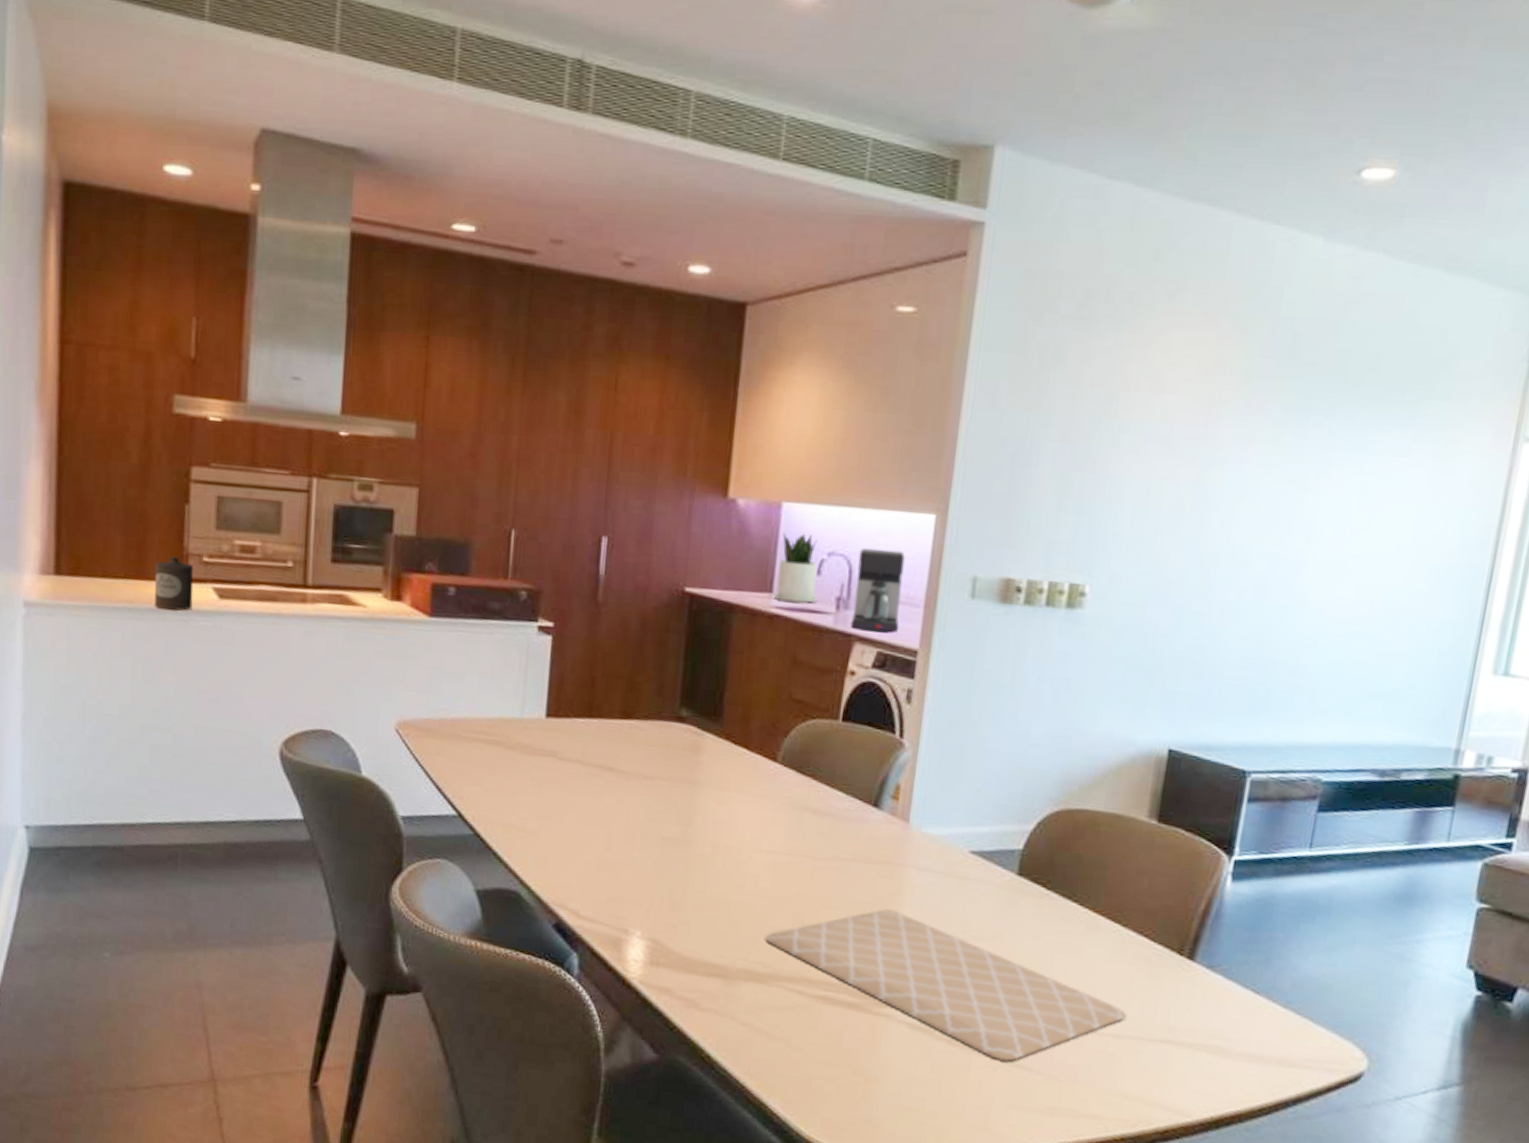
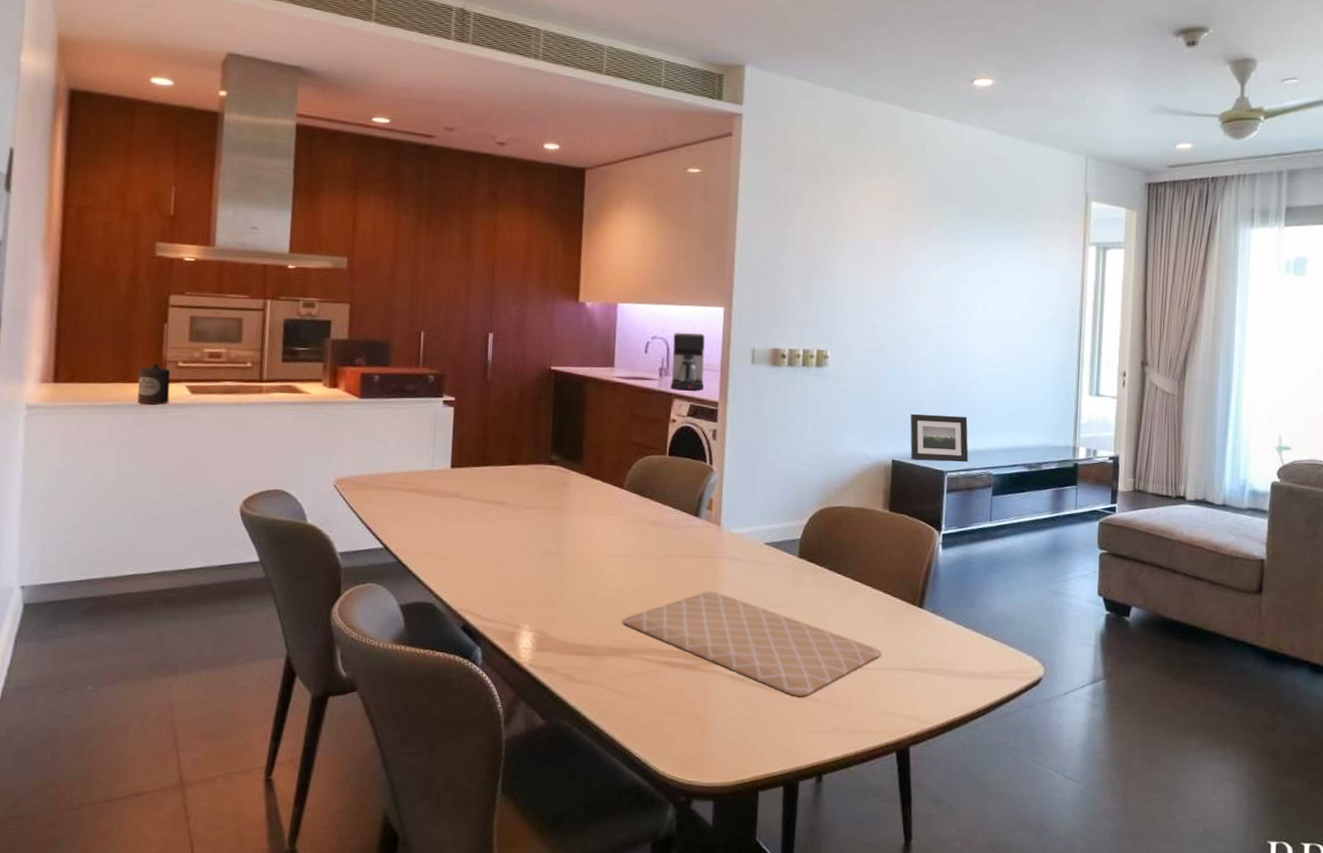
planter: present [773,532,819,604] -> none [615,324,647,374]
picture frame: none [1197,684,1292,762] -> present [910,413,969,463]

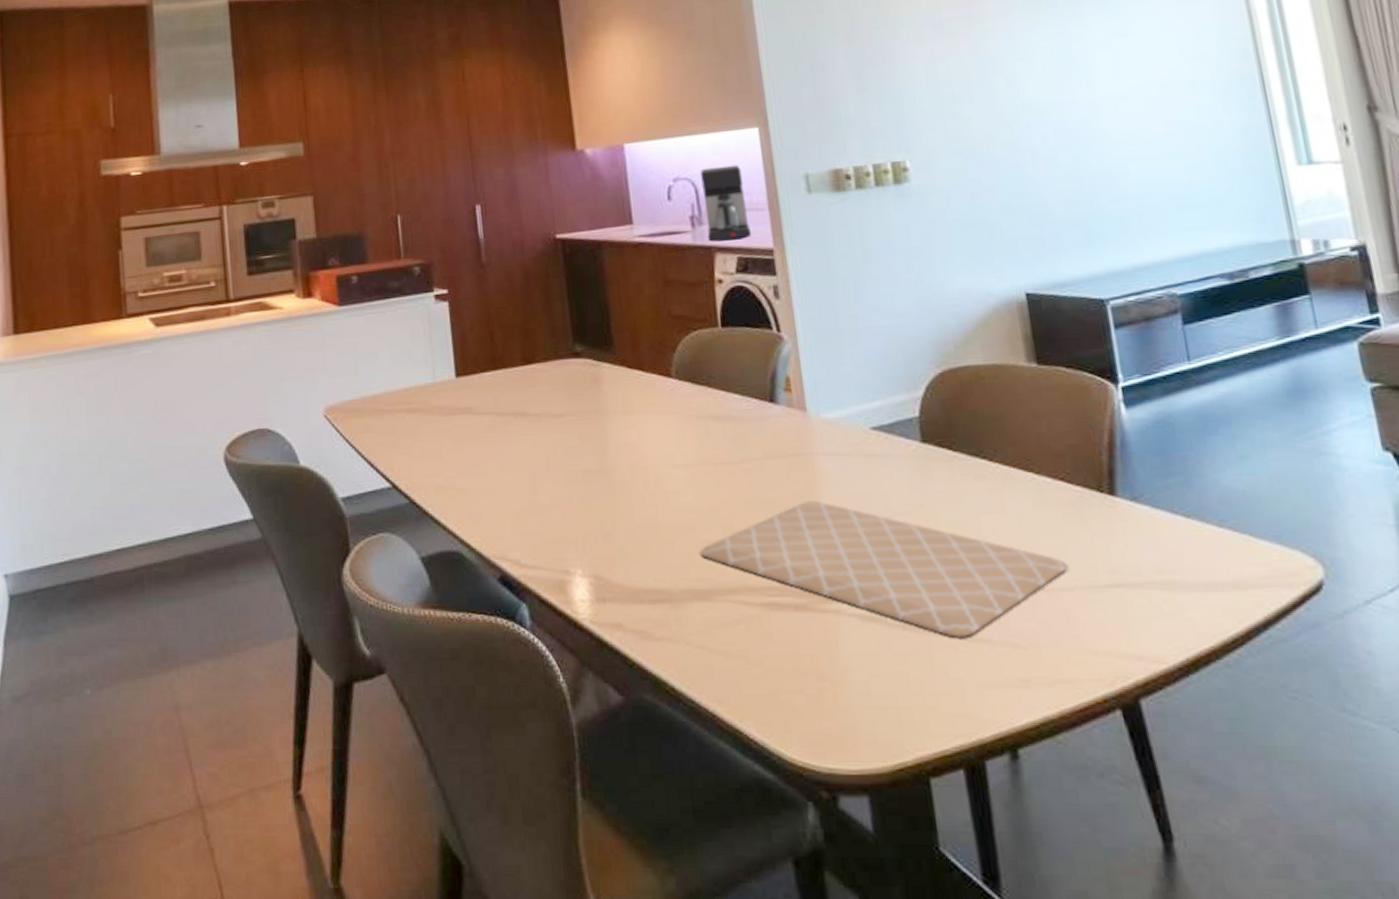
canister: present [137,363,170,405] -> none [98,296,134,346]
picture frame: present [910,413,969,463] -> none [1037,219,1137,290]

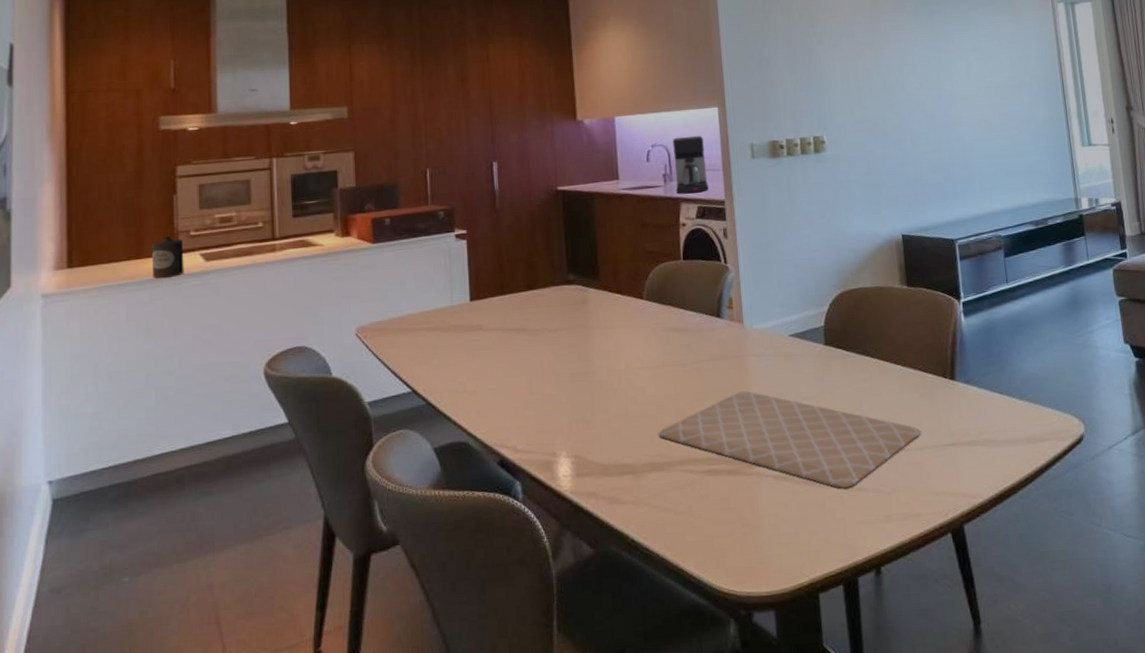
canister: none [98,296,134,346] -> present [151,235,184,278]

